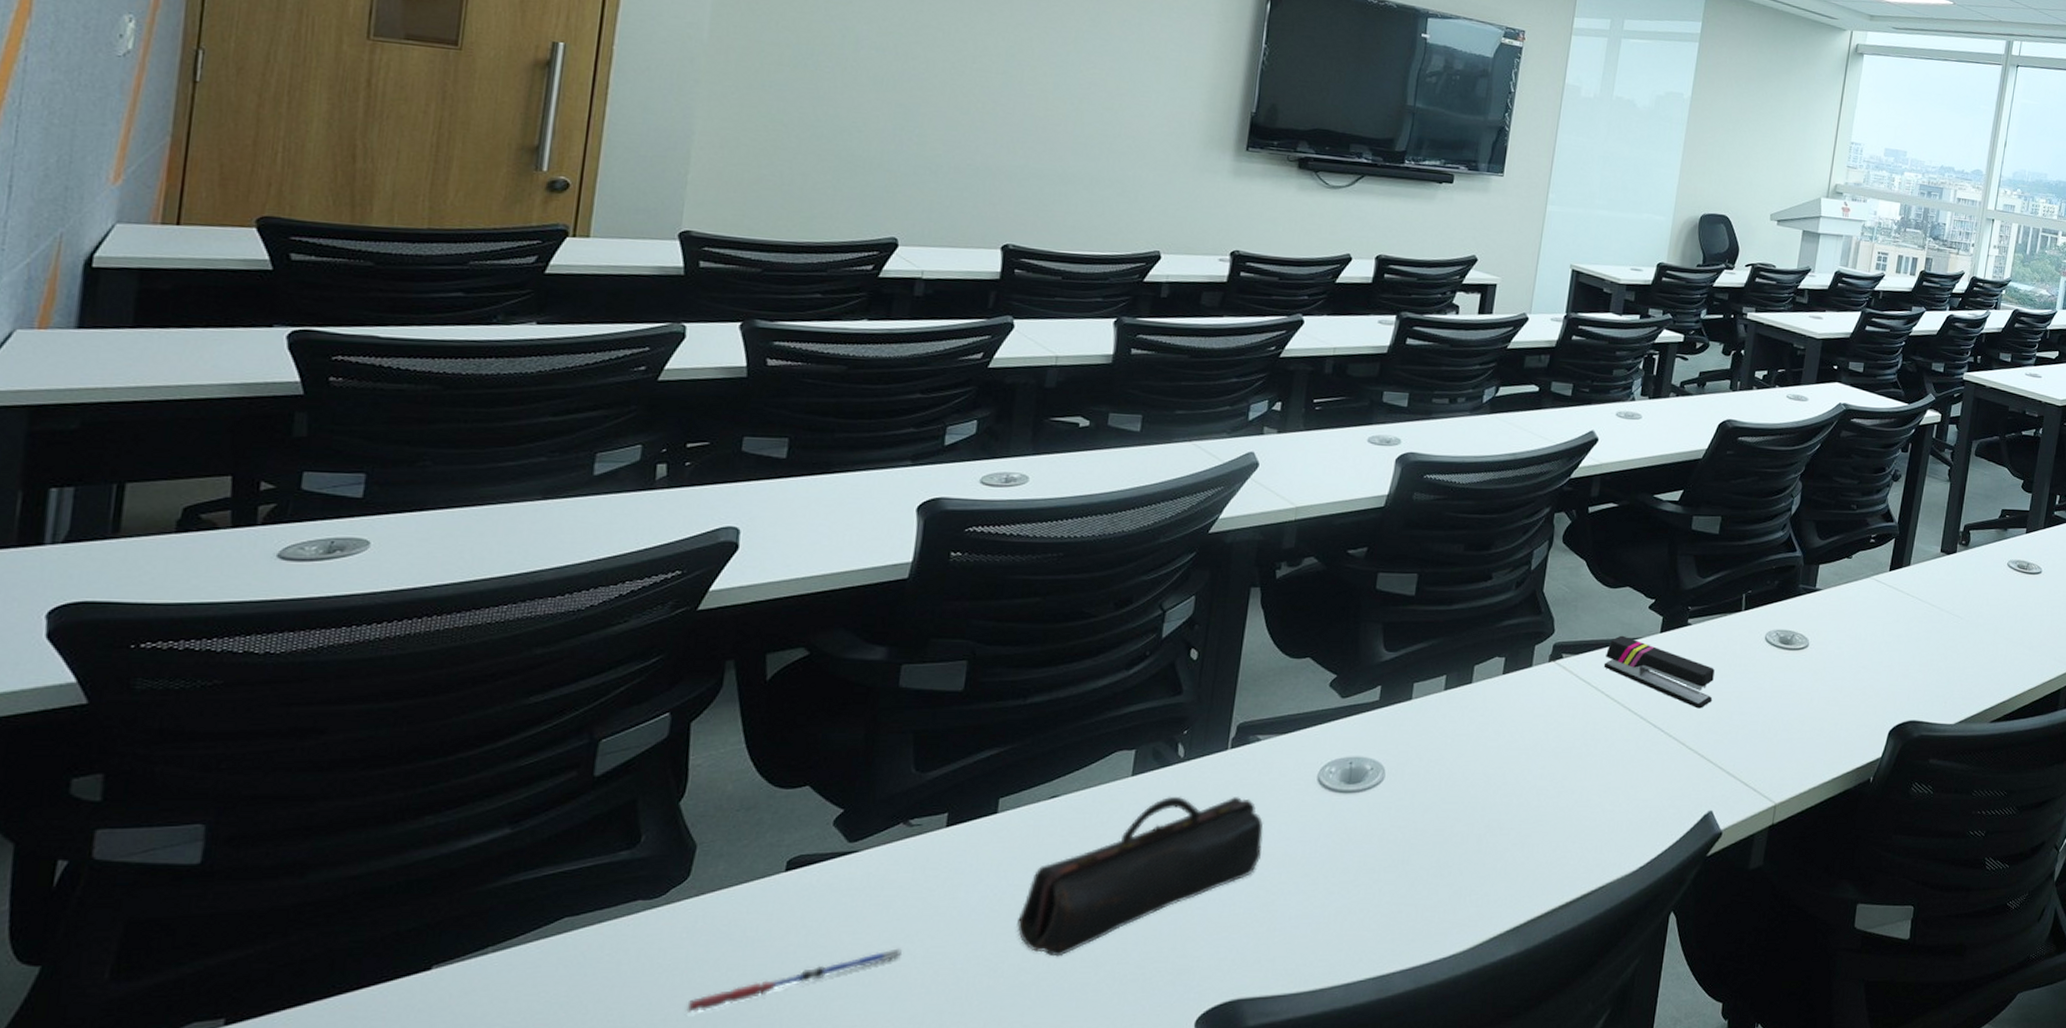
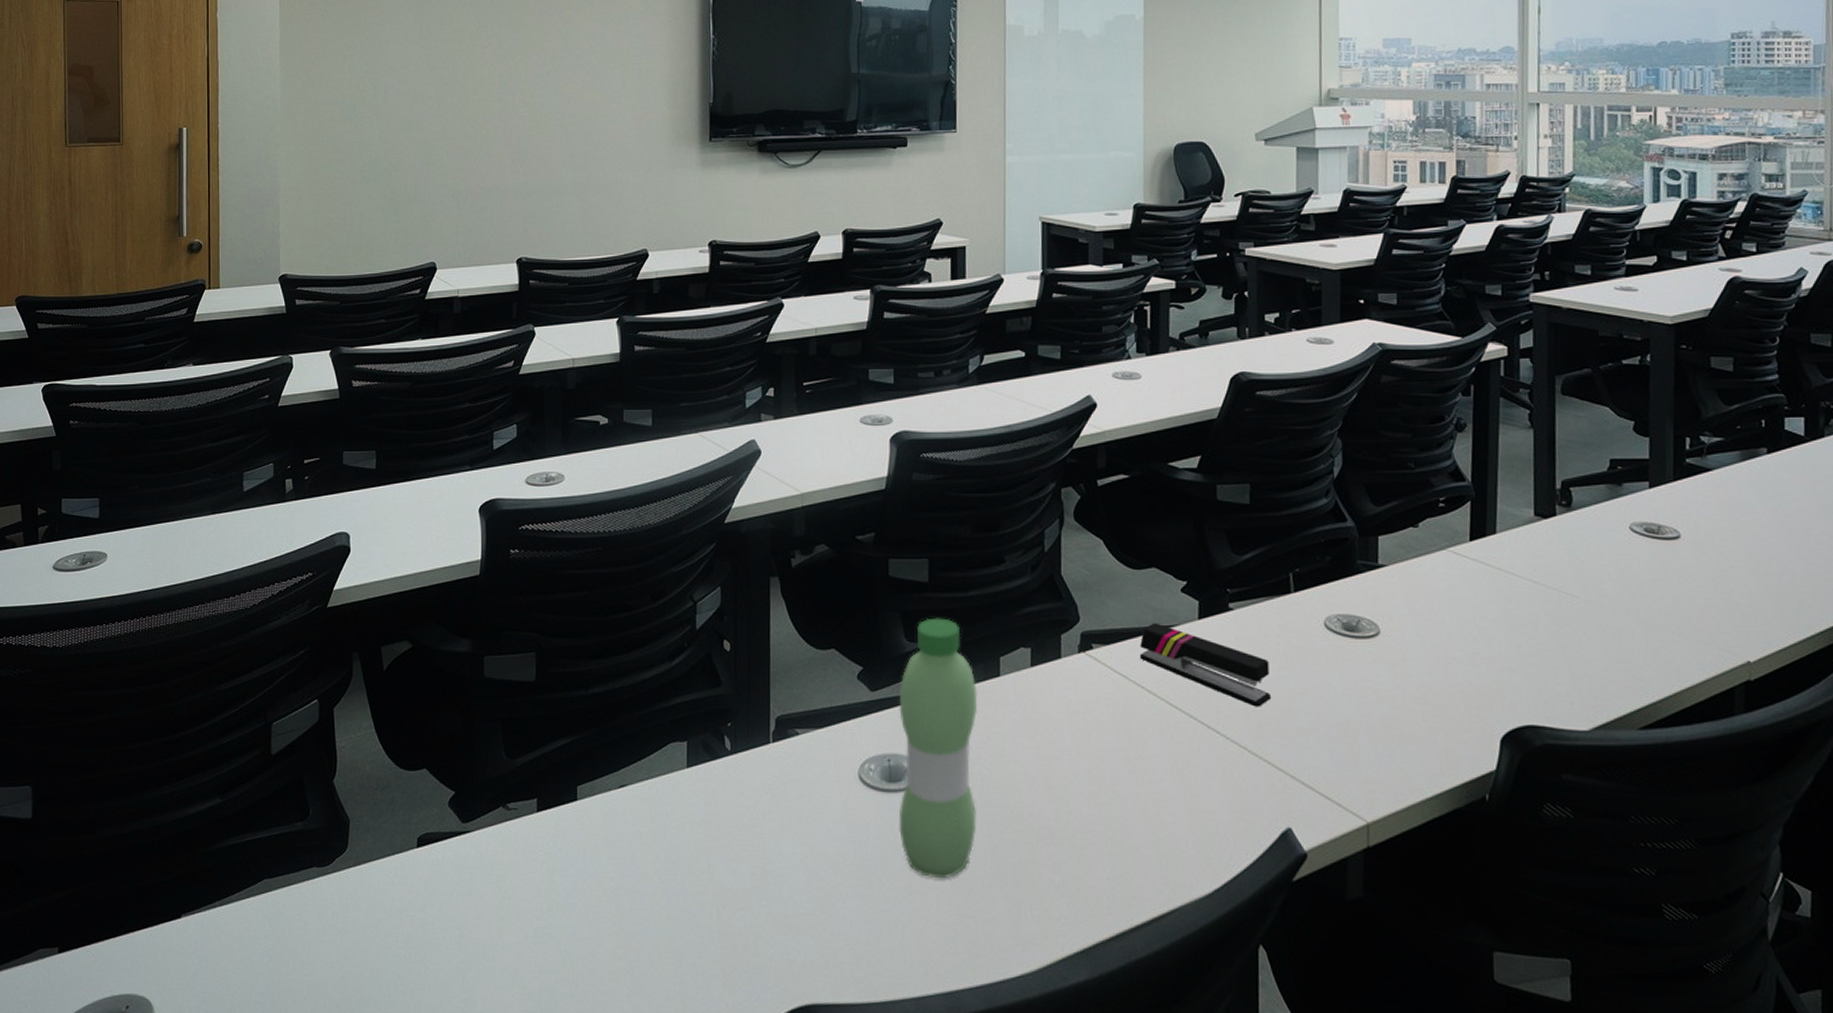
pen: present [686,948,902,1014] -> none [358,926,515,974]
pencil case: present [1017,796,1264,957] -> none [606,789,815,946]
water bottle: none [1351,629,1448,872] -> present [898,618,978,879]

